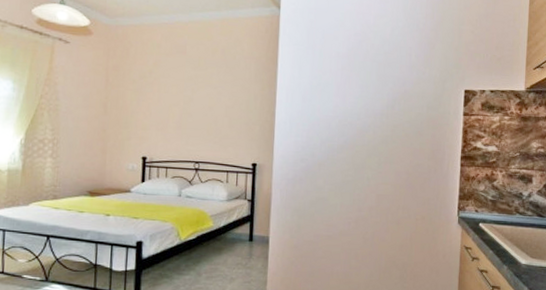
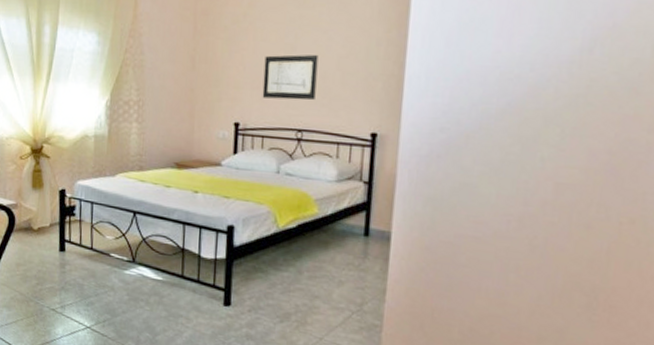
wall art: none [166,104,211,139] -> present [262,54,319,101]

